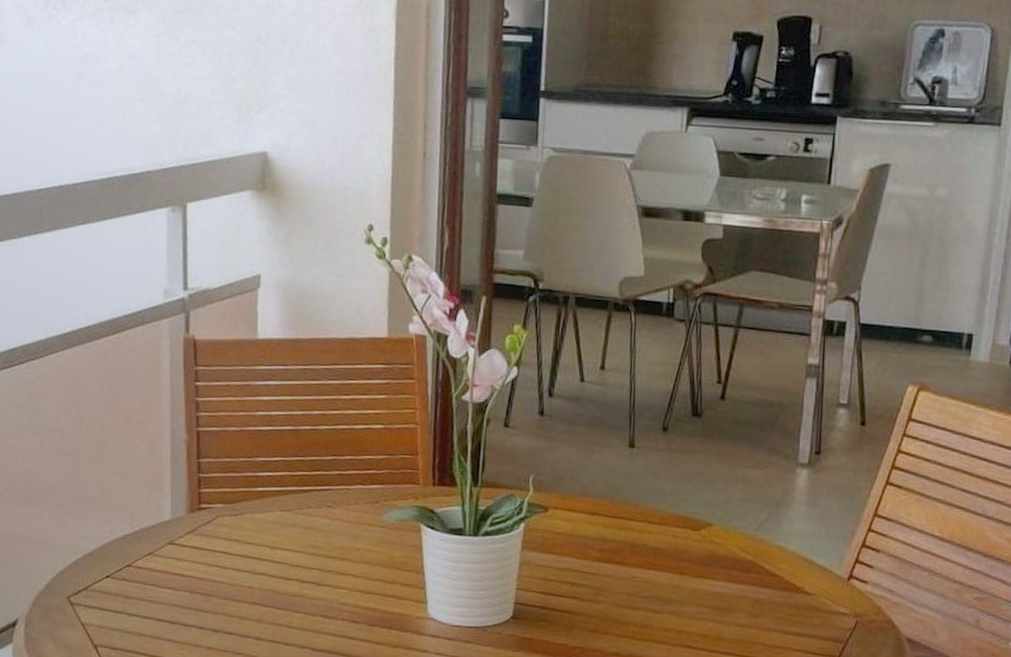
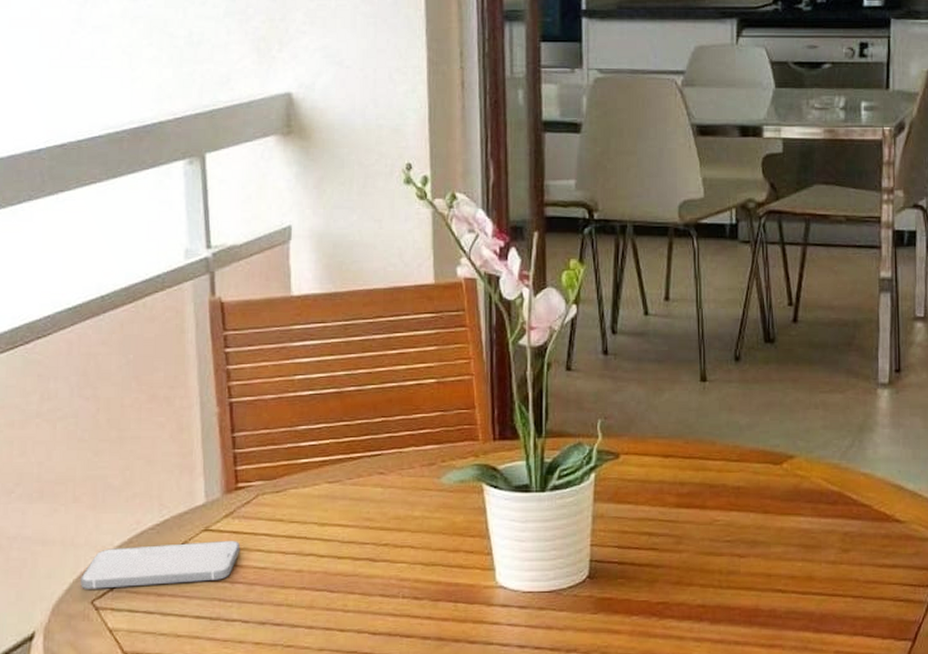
smartphone: none [59,552,200,589] -> present [80,540,241,589]

